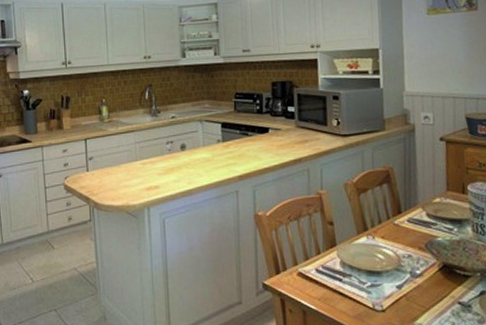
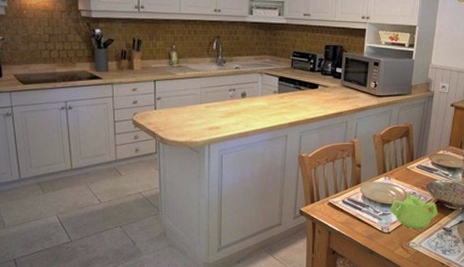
teapot: none [380,257,448,305] -> present [390,194,439,229]

